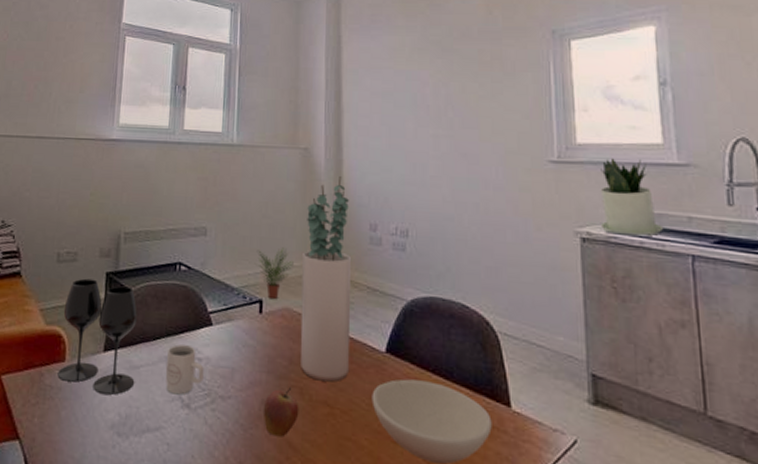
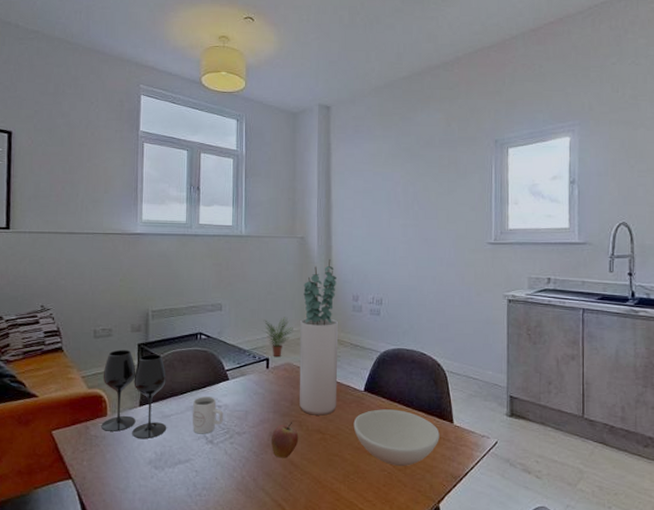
planter: present [600,158,663,237] -> none [521,240,564,297]

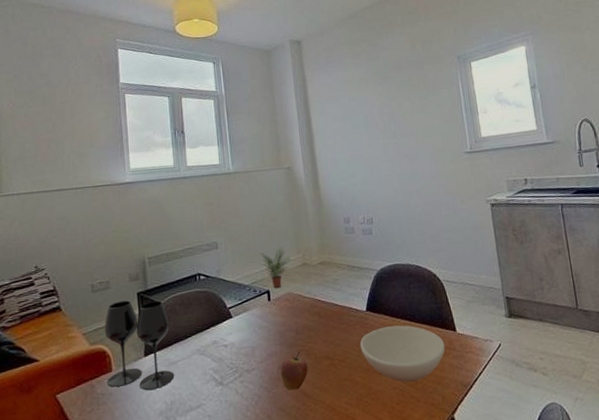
mug: present [192,396,223,434] -> none [198,337,231,377]
vase: present [299,259,338,416] -> none [295,186,342,342]

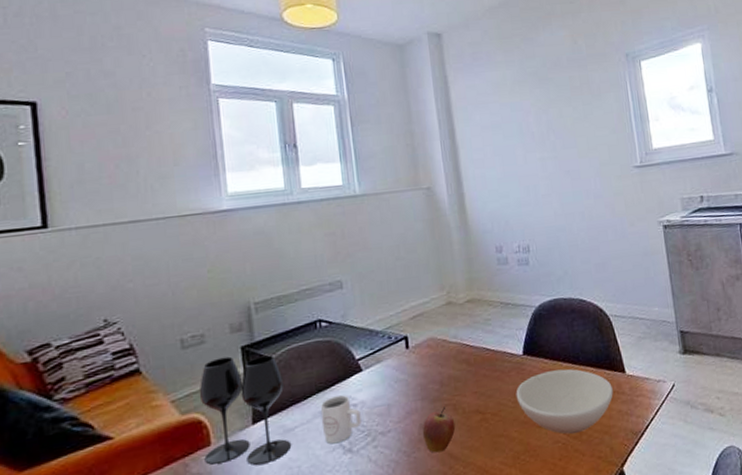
mug: none [198,337,231,377] -> present [320,395,362,444]
potted plant: present [259,247,290,288] -> none [394,284,432,333]

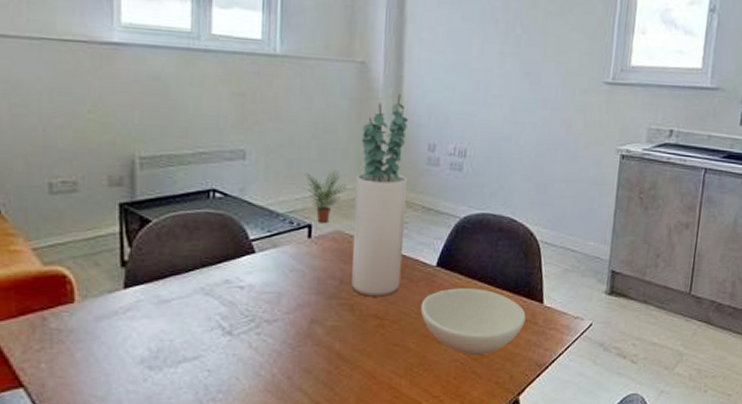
wine glass: present [199,354,292,465] -> none [65,211,166,331]
mug: present [320,395,362,444] -> none [202,275,247,324]
potted plant: none [394,284,432,333] -> present [302,170,346,222]
fruit: present [422,407,456,453] -> none [311,305,350,350]
vase: none [437,209,495,394] -> present [351,94,408,297]

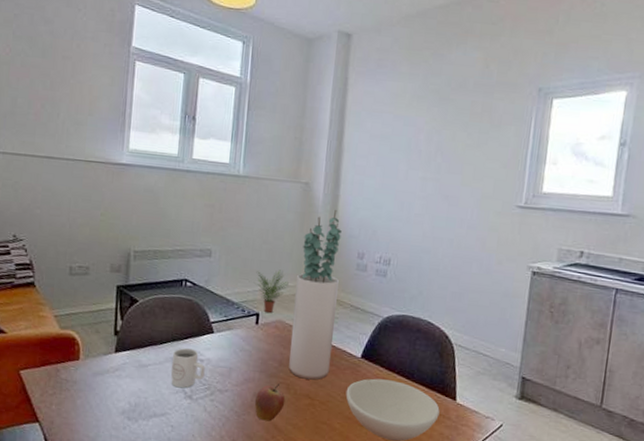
mug: none [202,275,247,324] -> present [170,348,205,389]
fruit: none [311,305,350,350] -> present [254,383,286,422]

